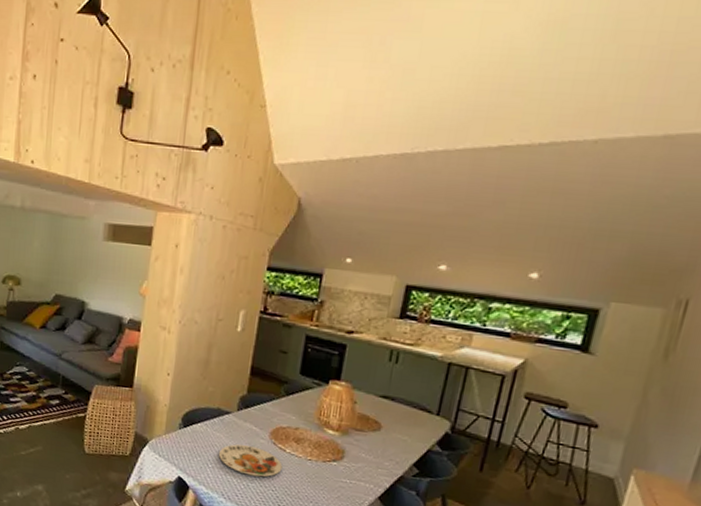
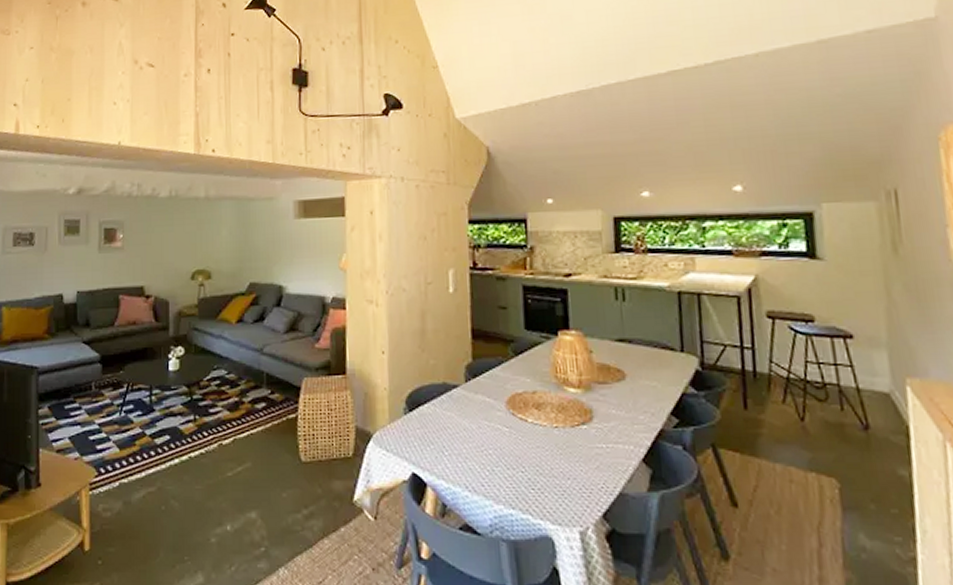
plate: present [218,444,283,477] -> none [453,422,528,458]

